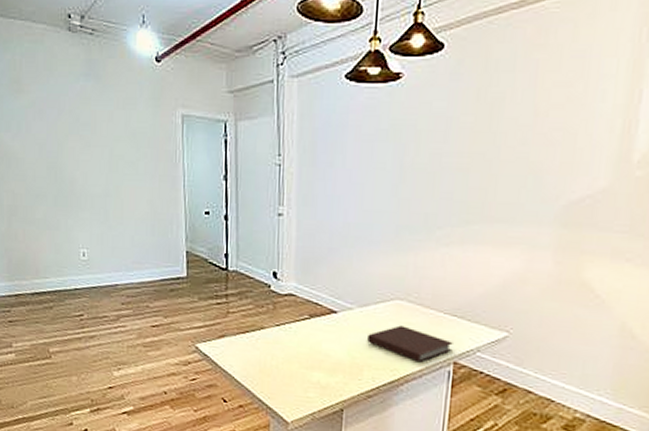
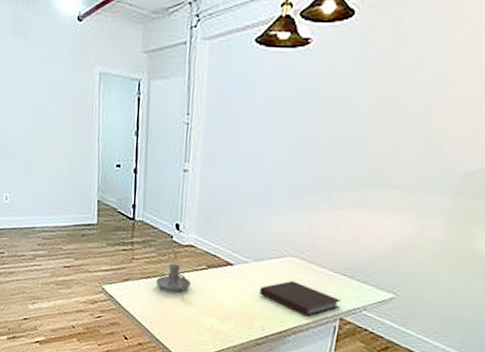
candle holder: none [254,315,293,346] -> present [155,263,191,292]

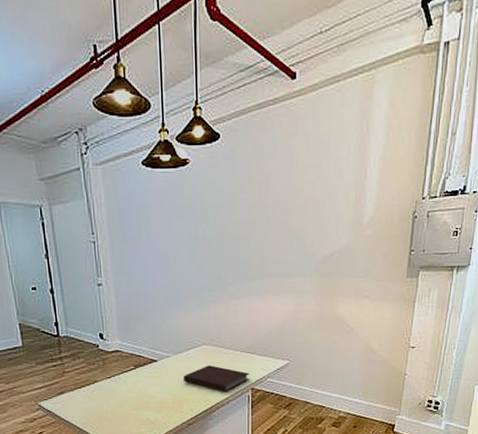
candle holder: present [155,263,191,292] -> none [89,369,123,395]

